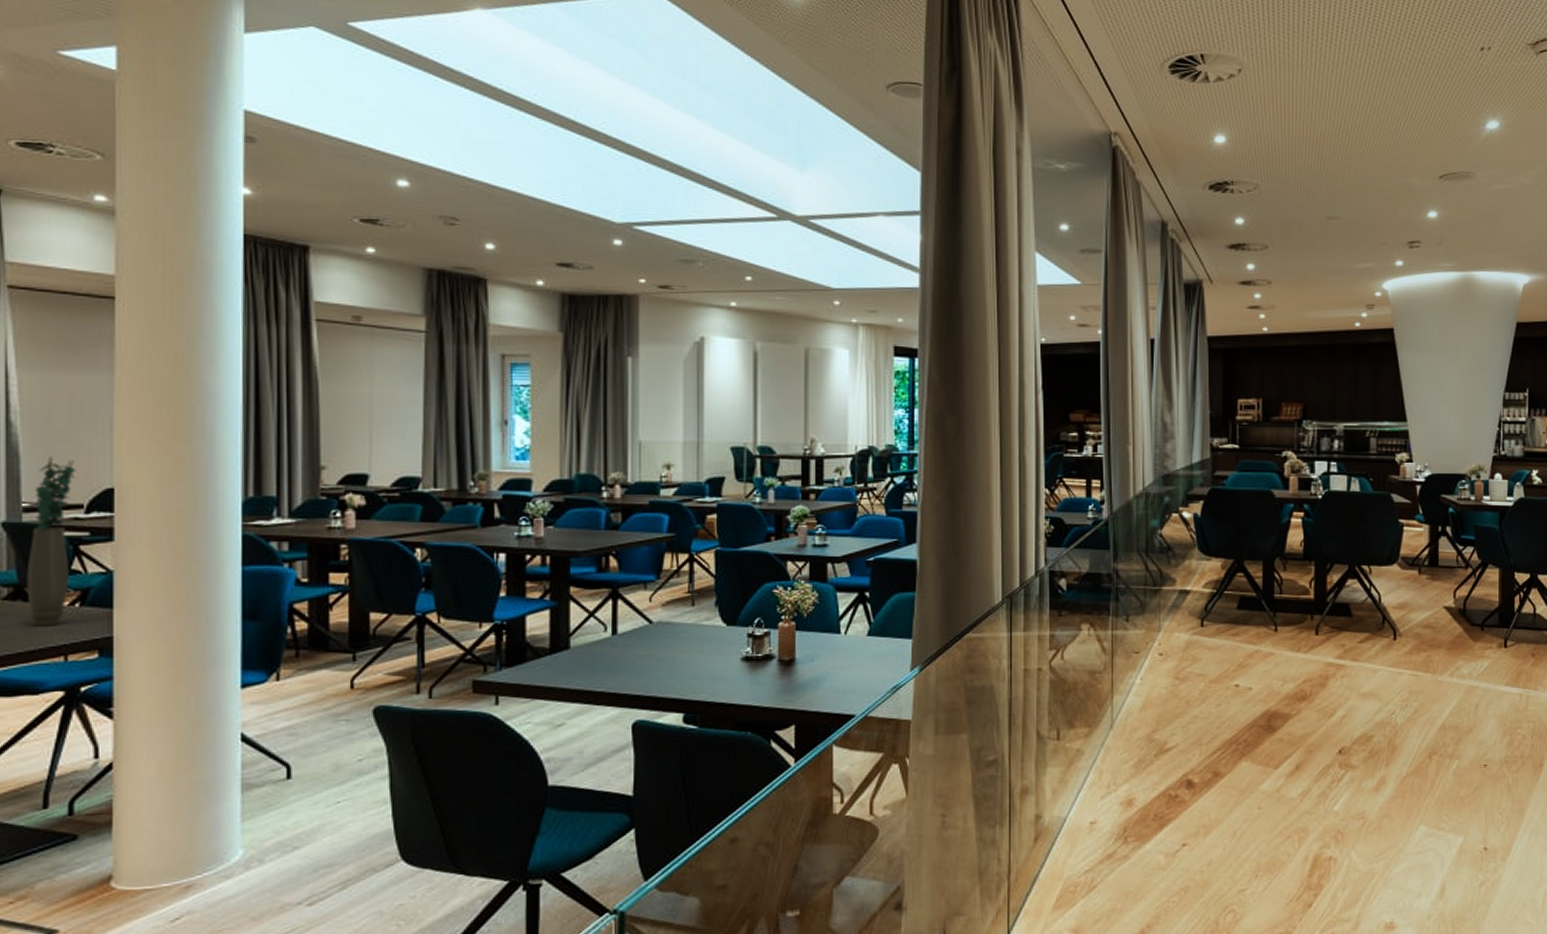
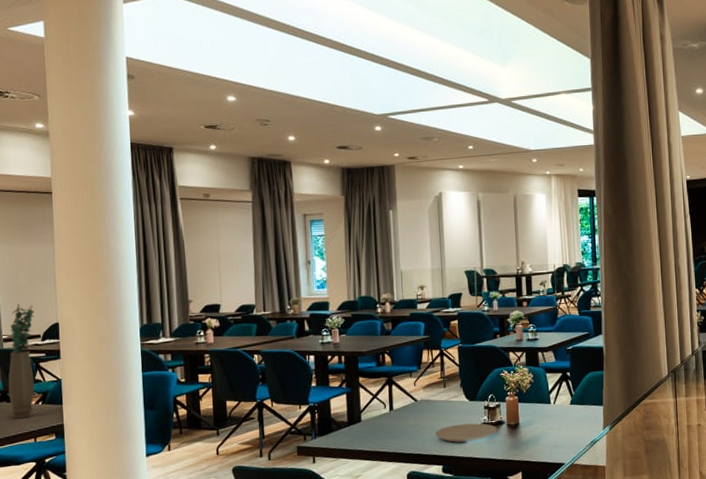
plate: none [675,656,764,683] -> present [435,423,498,443]

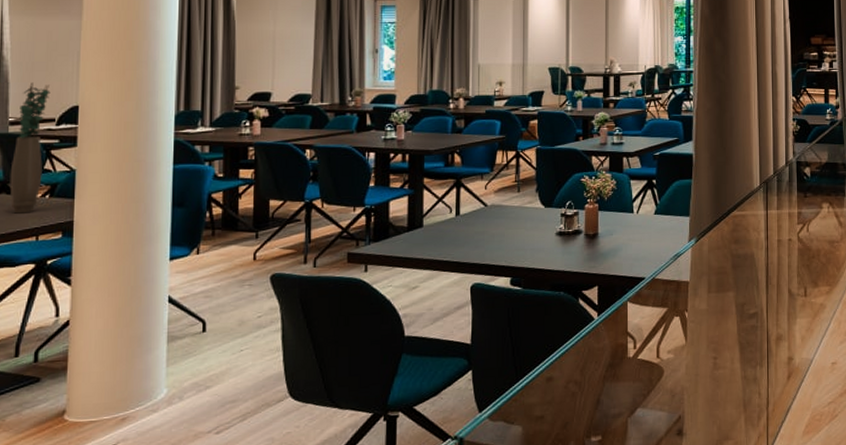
plate: present [435,423,498,443] -> none [505,232,574,253]

